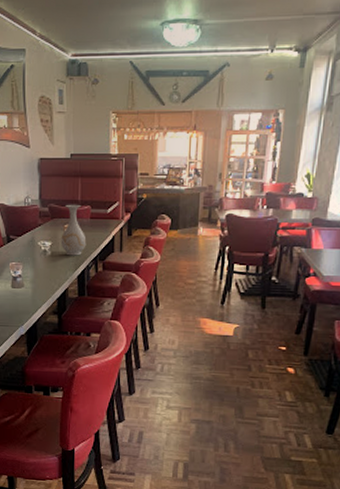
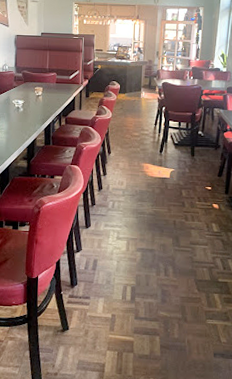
vase: present [61,204,87,256] -> none [31,71,53,112]

